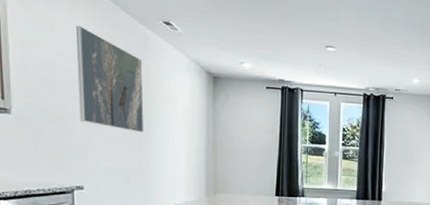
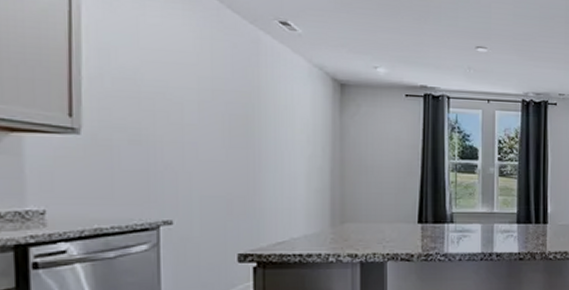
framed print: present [76,25,143,133] -> none [169,26,253,153]

